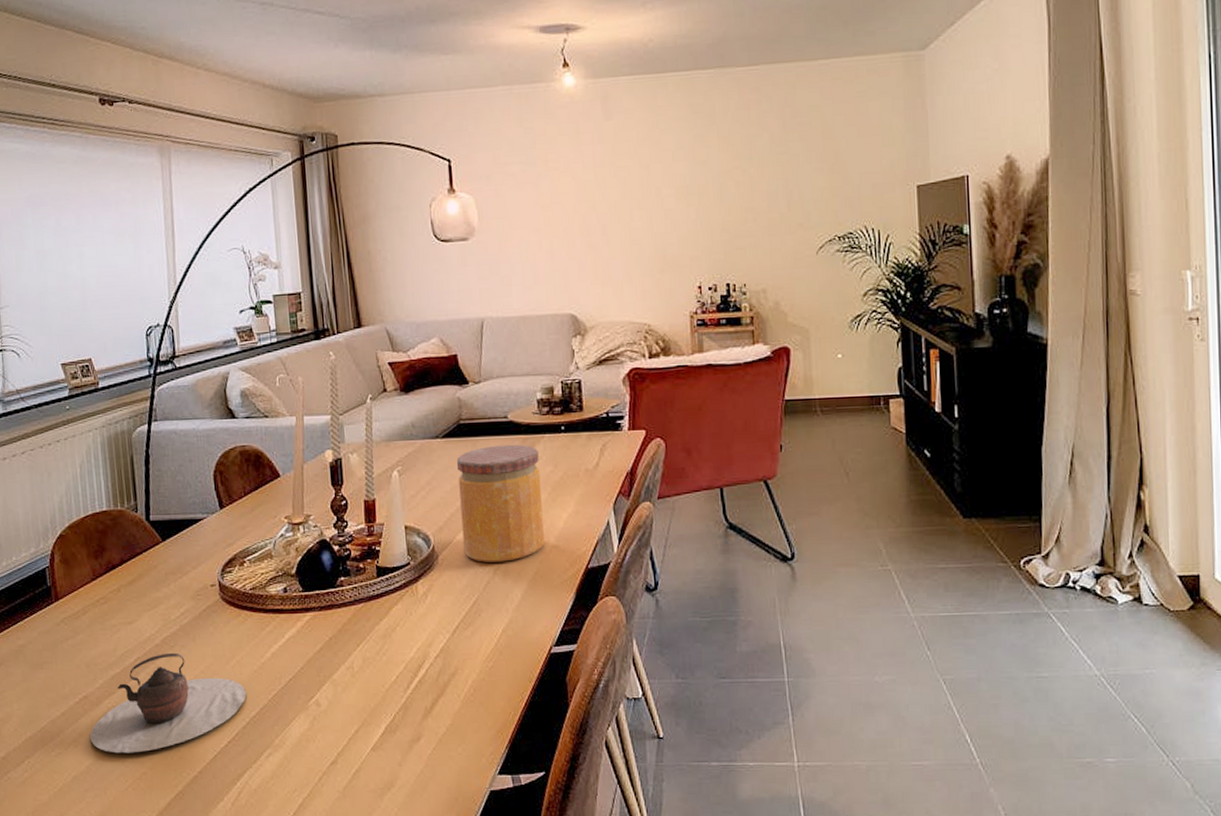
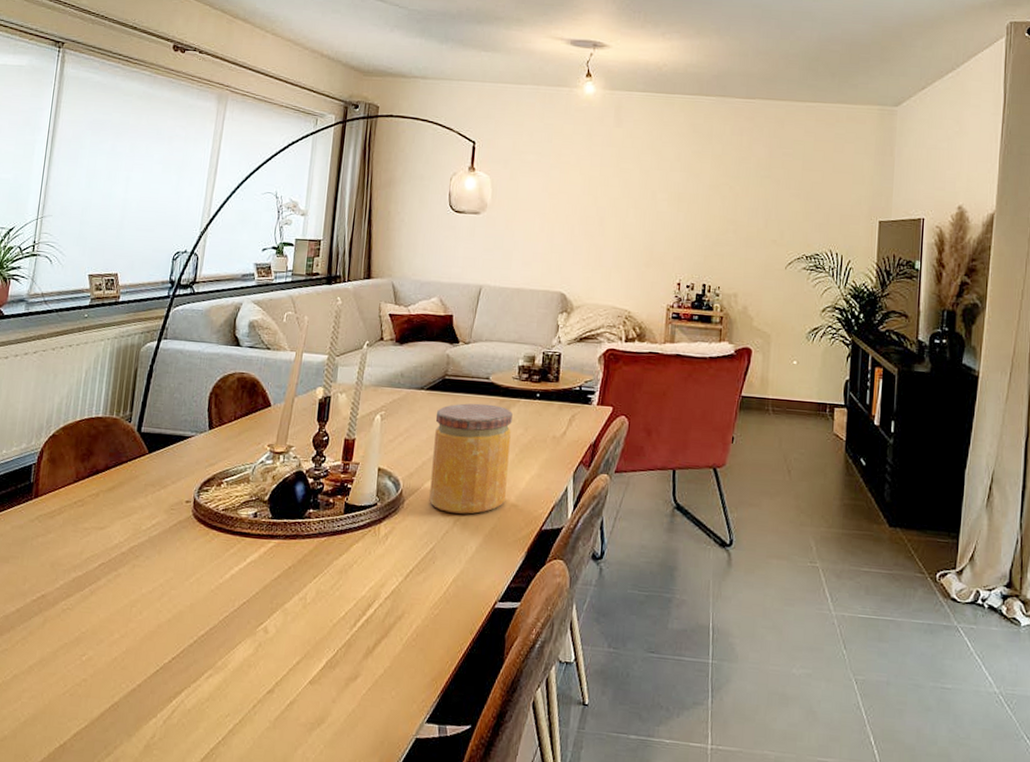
teapot: present [90,652,246,754] -> none [39,562,199,658]

